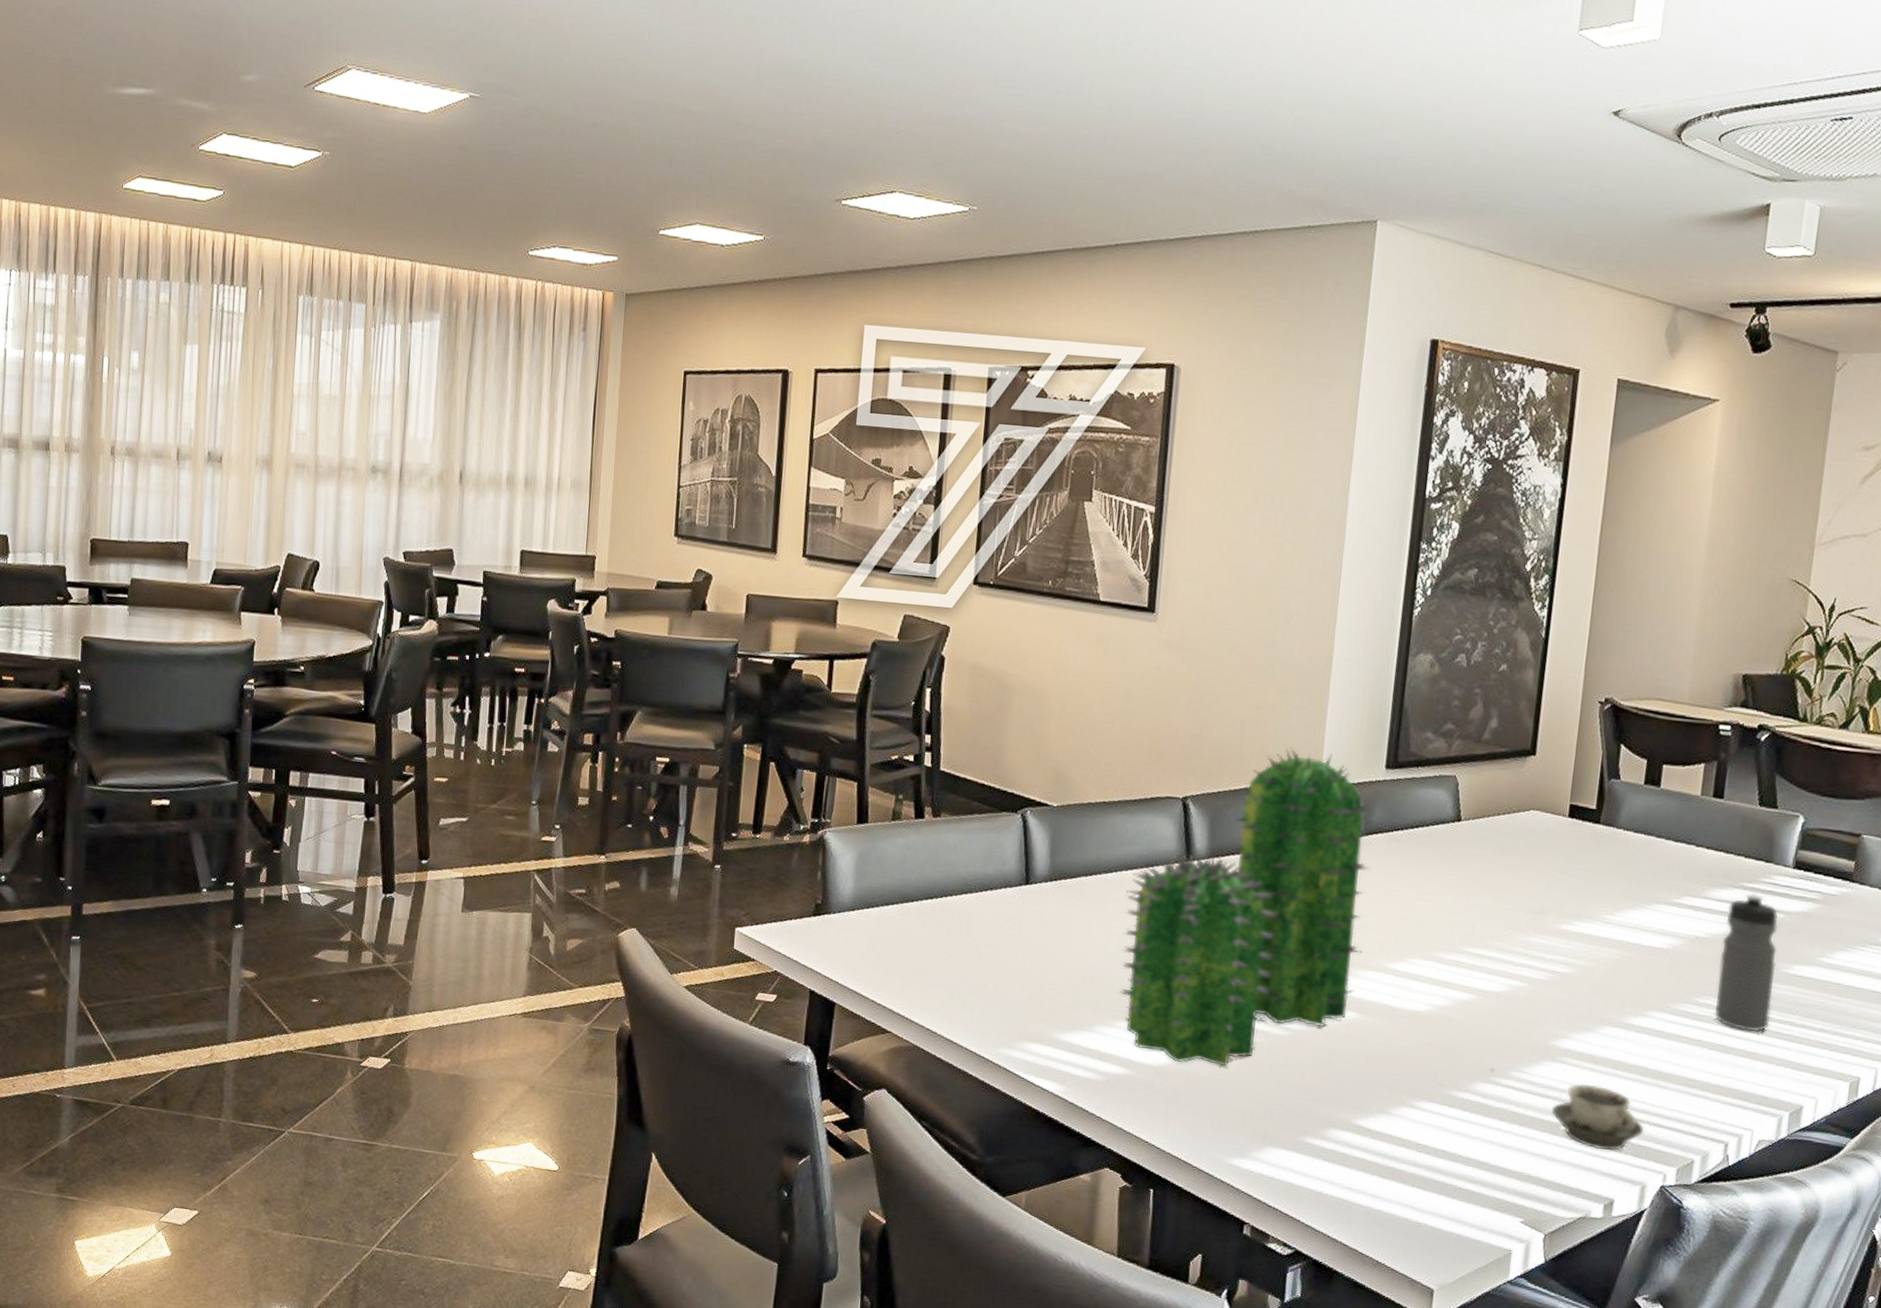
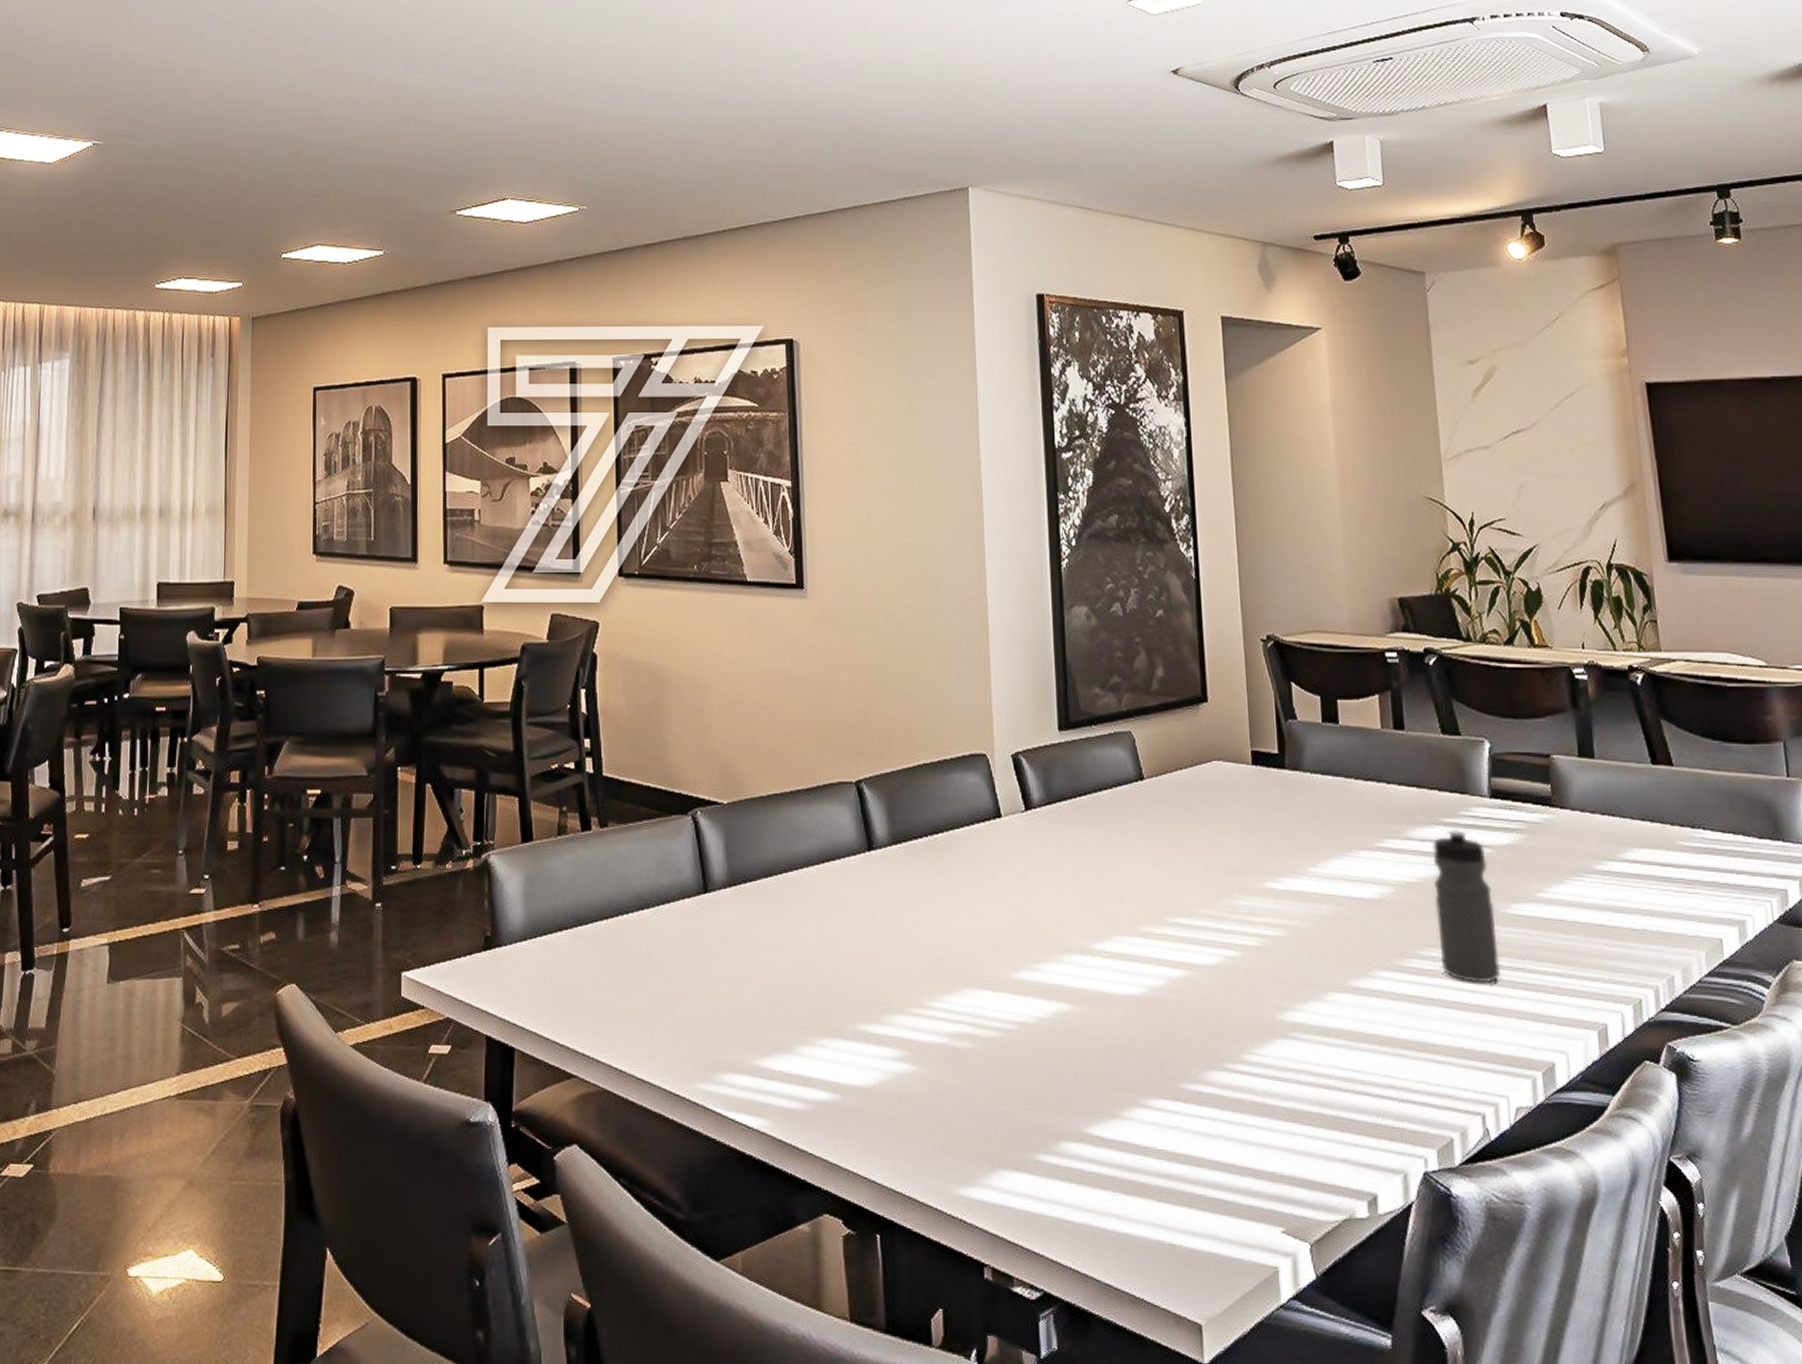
plant: present [1119,746,1495,1073] -> none [811,716,1225,1081]
cup: present [1550,1083,1644,1151] -> none [1291,1060,1394,1137]

